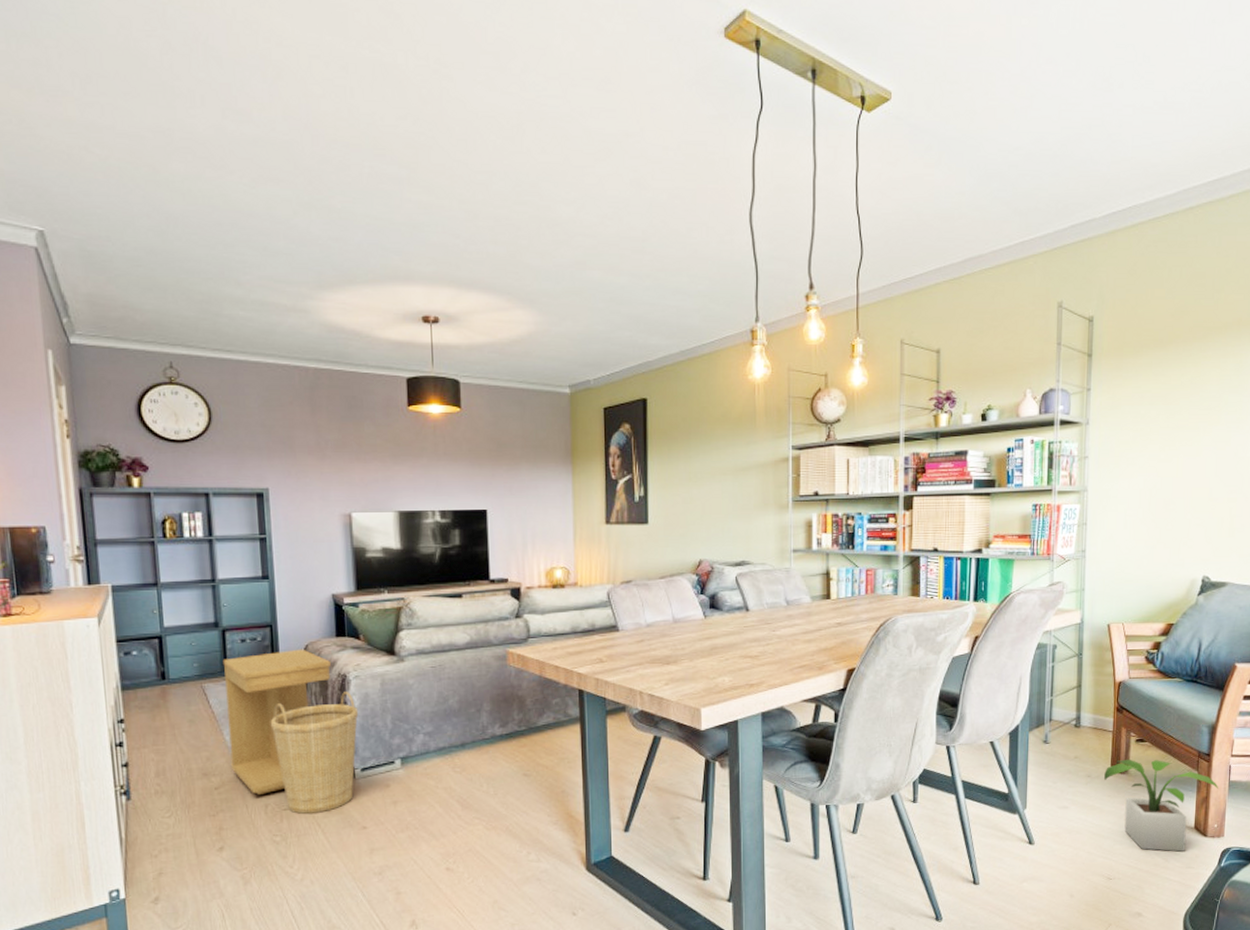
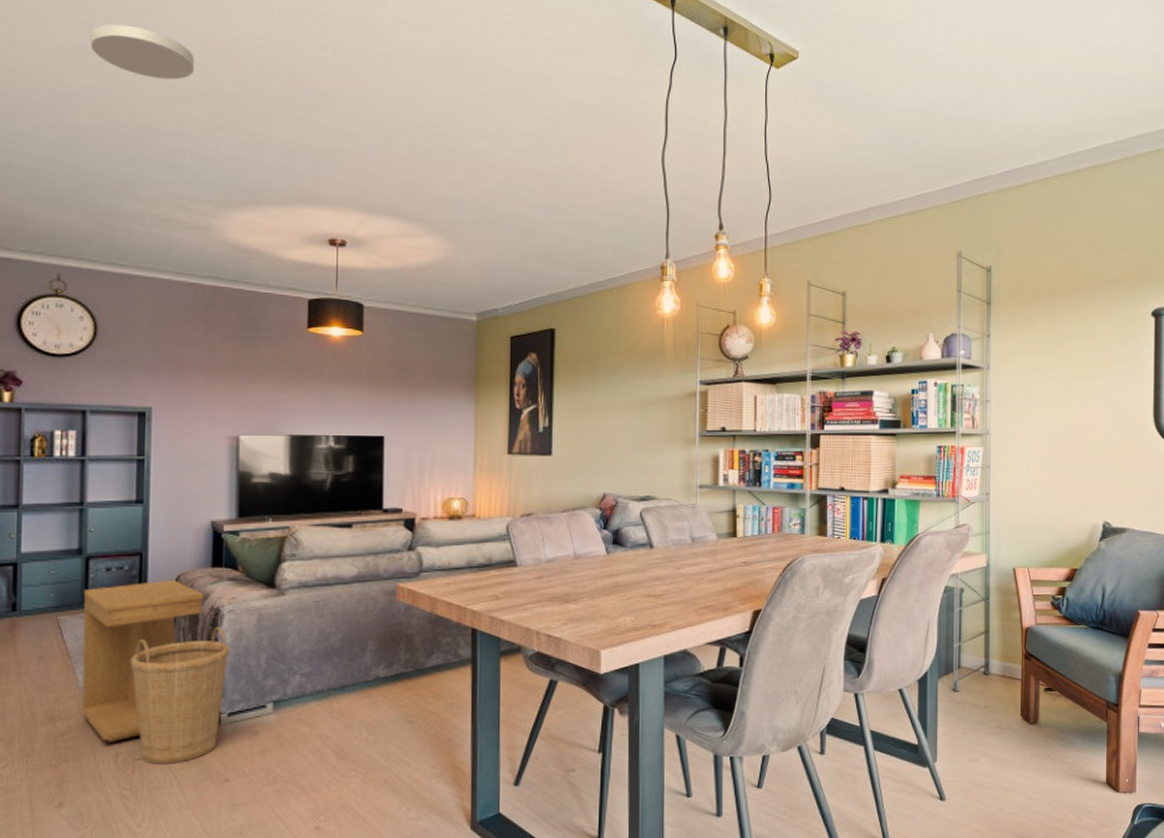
ceiling light: none [176,103,279,159] -> present [90,23,194,80]
potted plant: present [1104,759,1219,852] -> none [1014,708,1129,809]

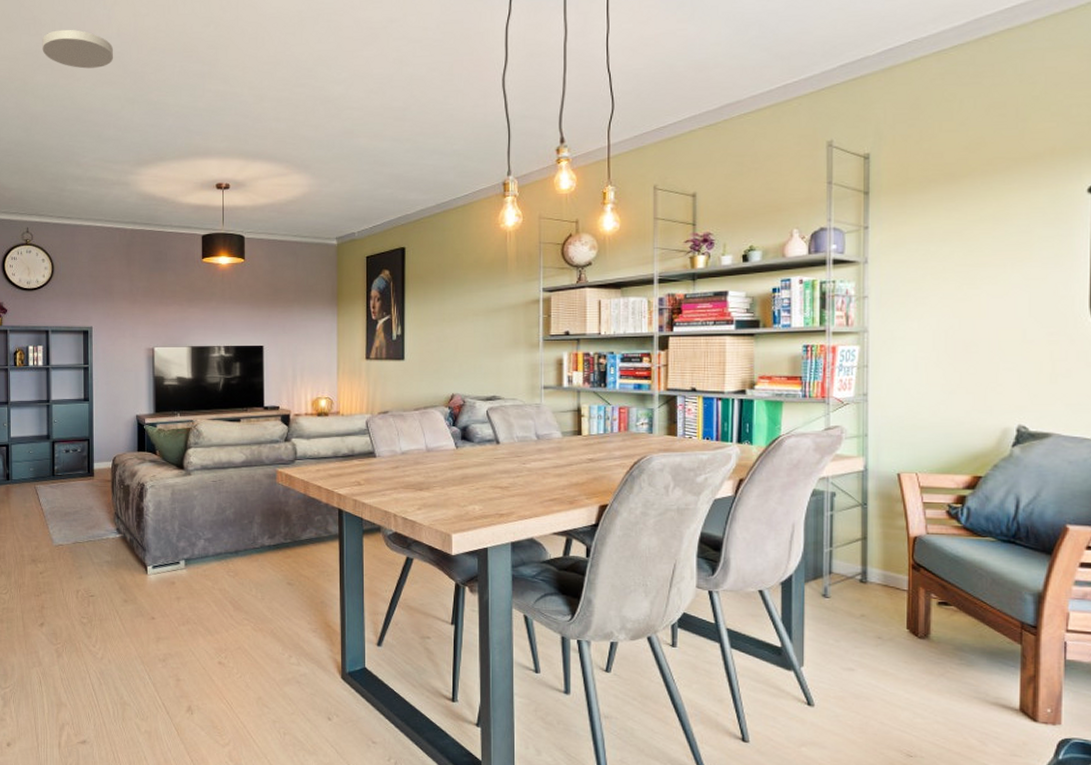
side table: present [81,579,203,742] -> none [51,460,132,581]
basket: present [130,627,230,764] -> none [84,499,153,602]

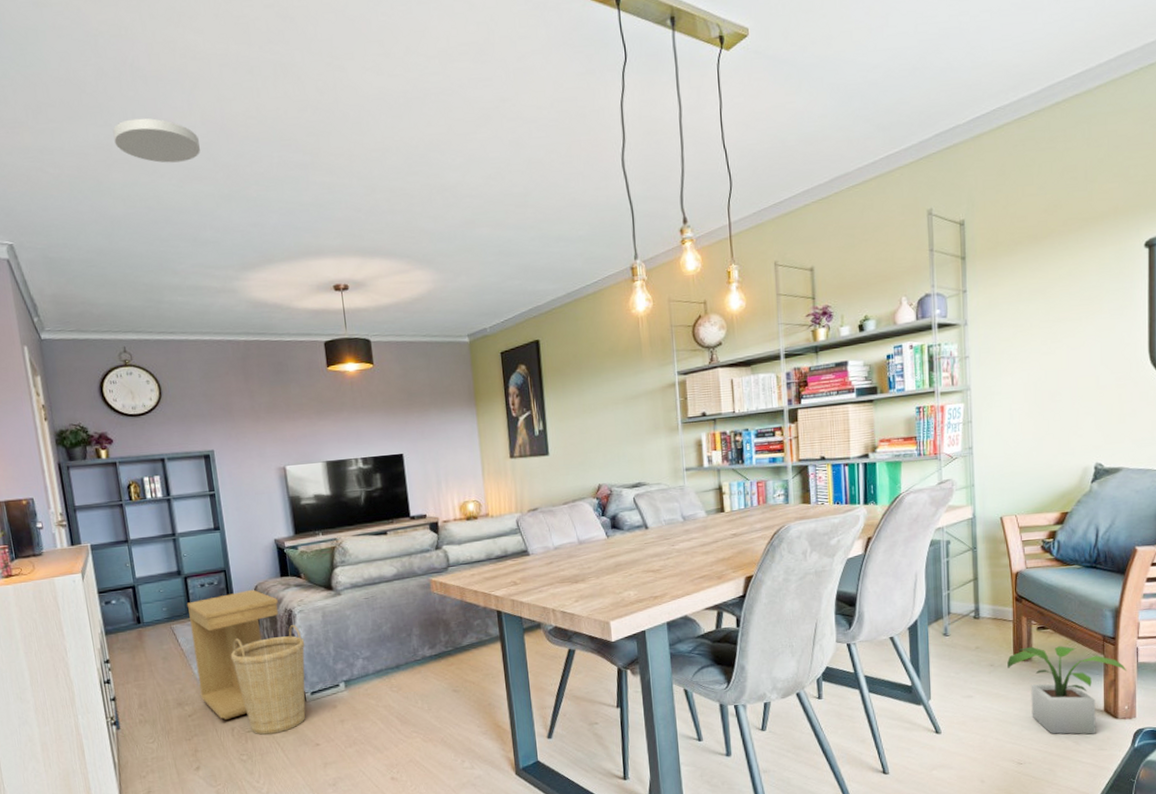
side table: none [51,460,132,581] -> present [186,589,278,720]
basket: none [84,499,153,602] -> present [230,625,306,735]
potted plant: none [899,623,1052,736] -> present [1007,646,1127,735]

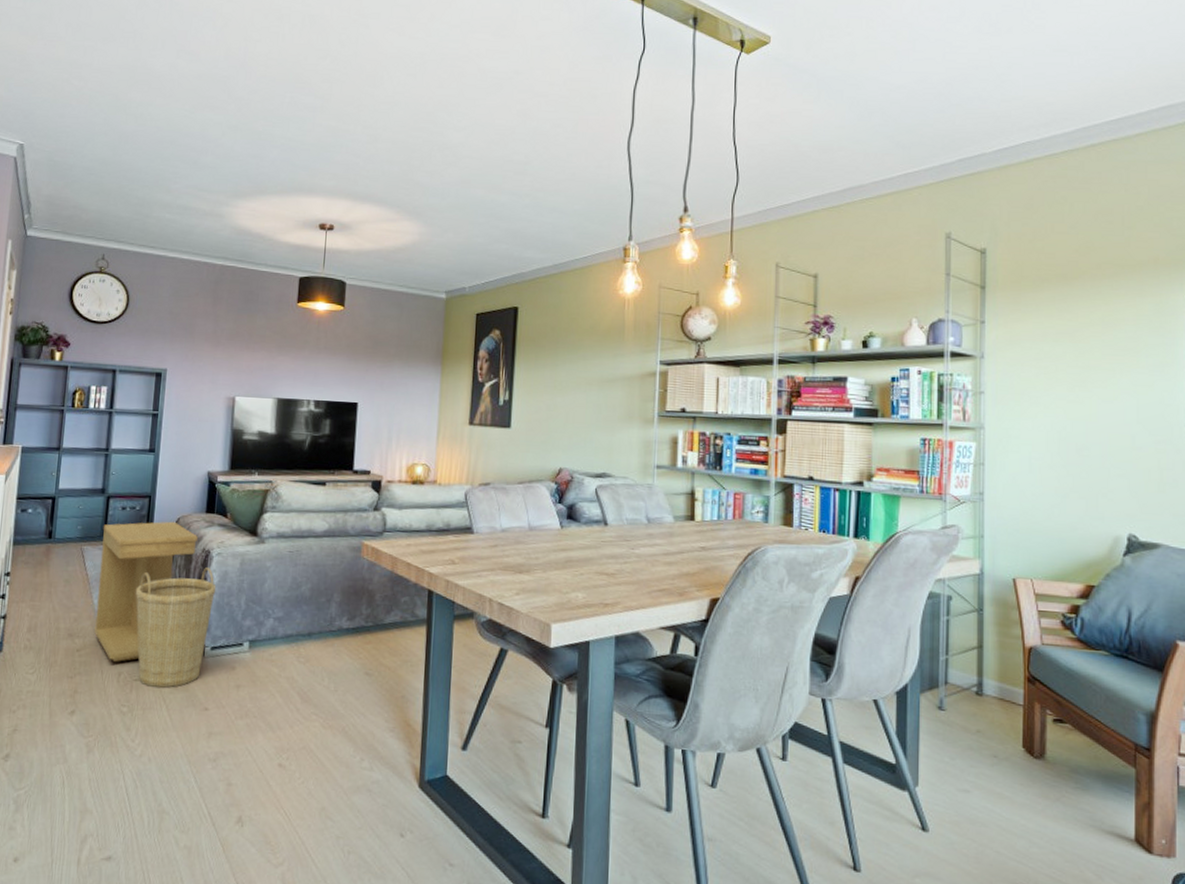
ceiling light: present [112,118,200,163] -> none [140,46,219,90]
potted plant: present [1007,646,1127,735] -> none [1015,741,1165,869]

